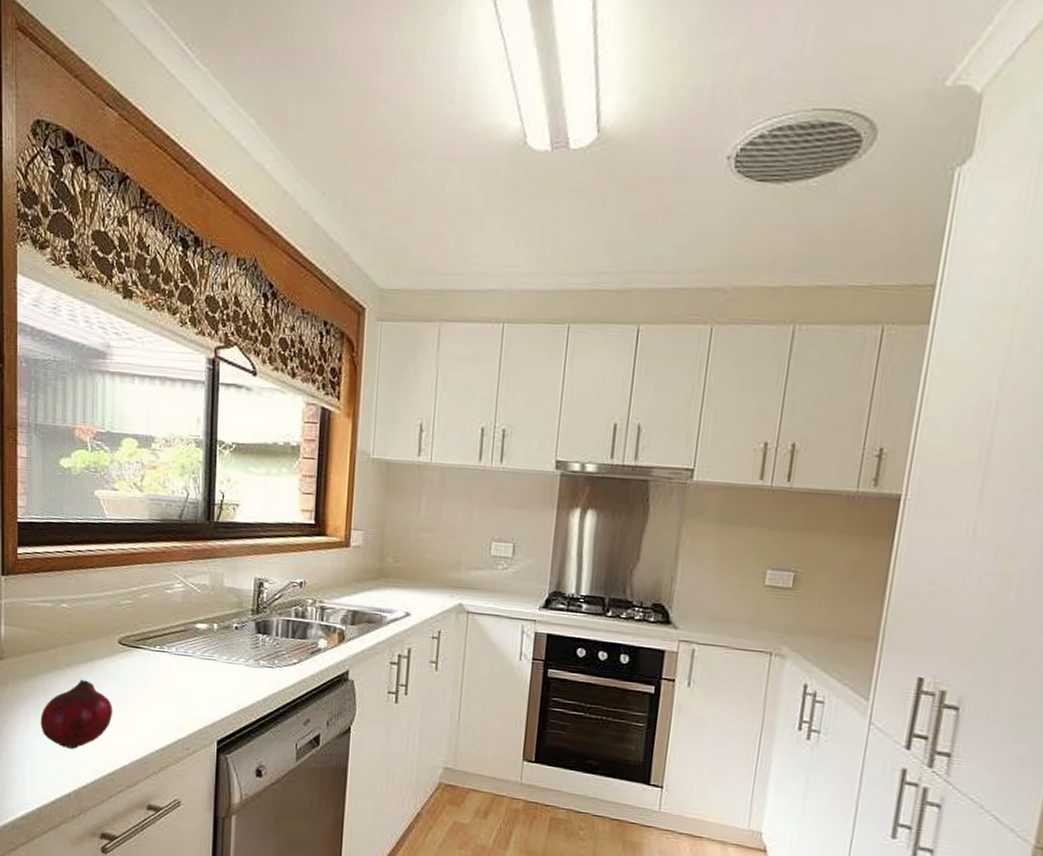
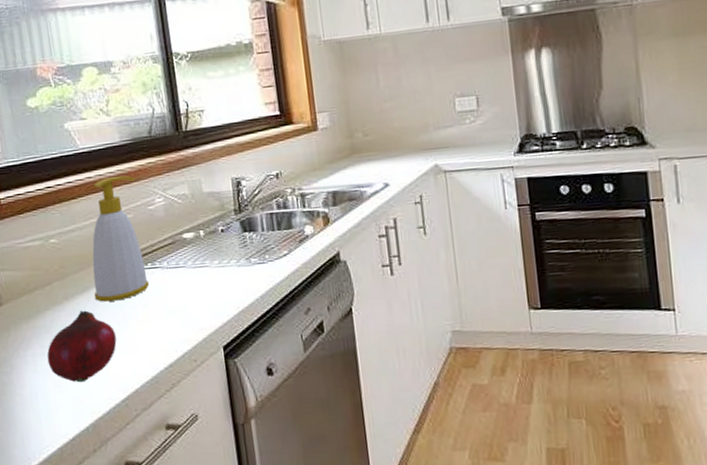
soap bottle: none [97,553,159,677] -> present [92,175,150,302]

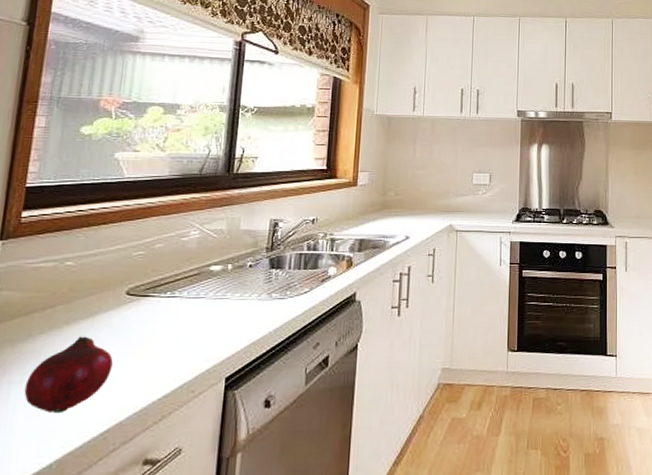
soap bottle: present [92,175,150,302] -> none [99,206,176,328]

